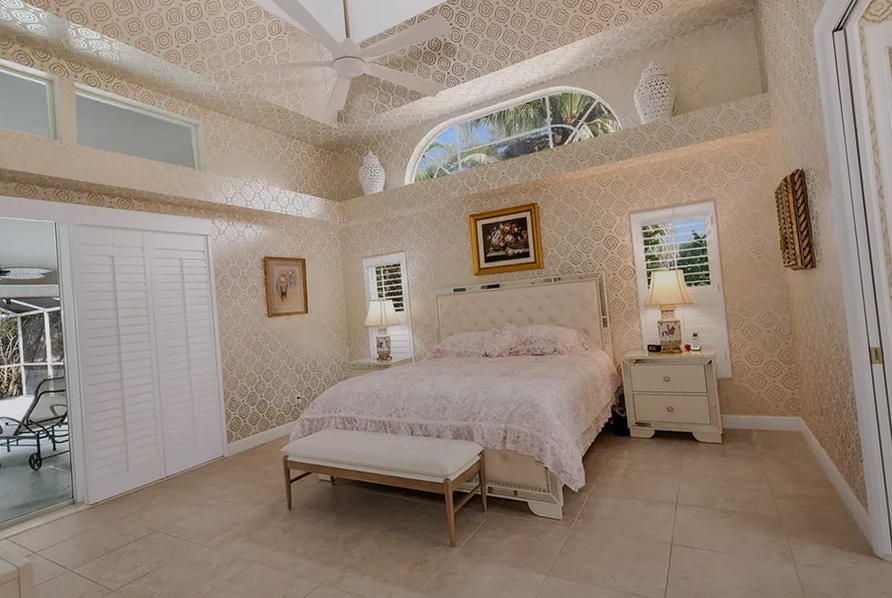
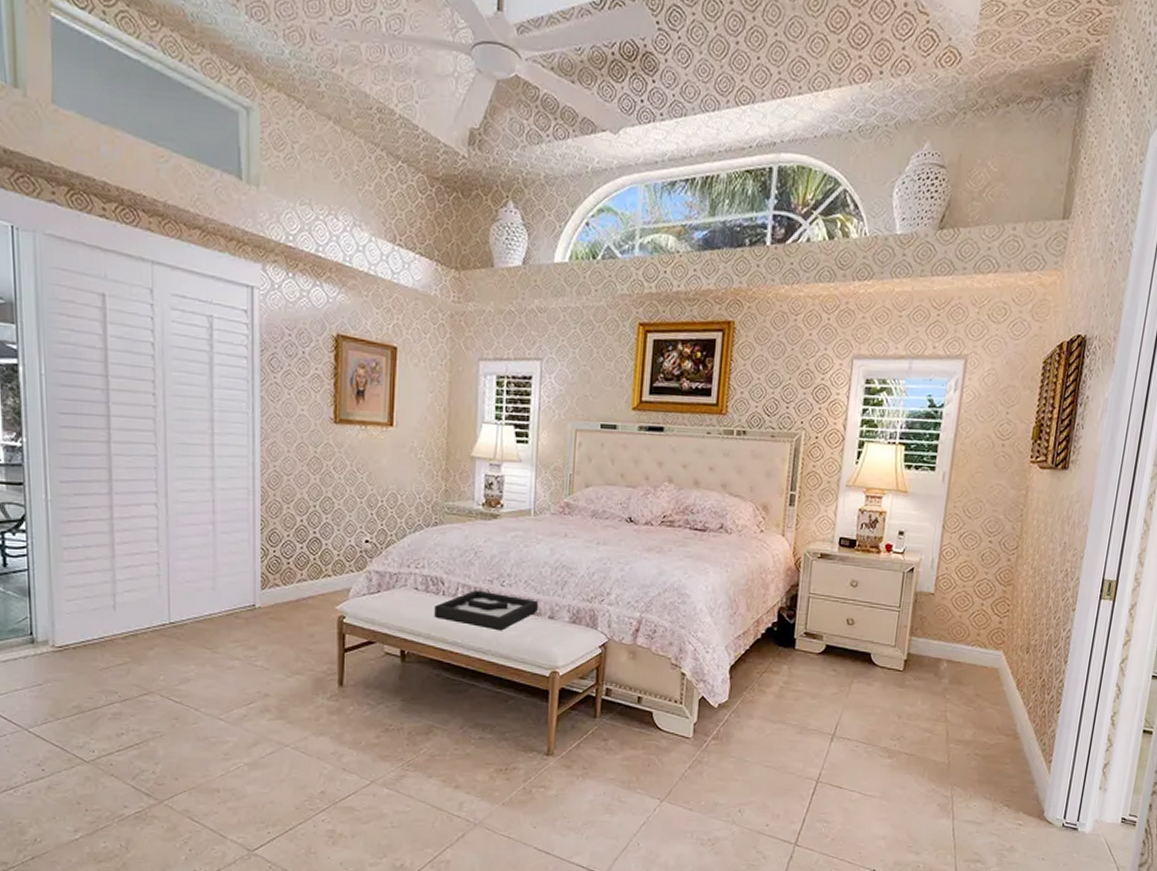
decorative tray: none [352,423,428,452] -> present [434,589,538,631]

